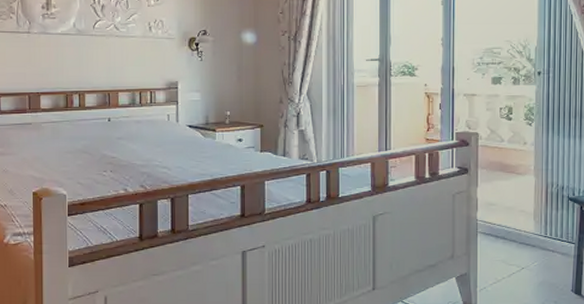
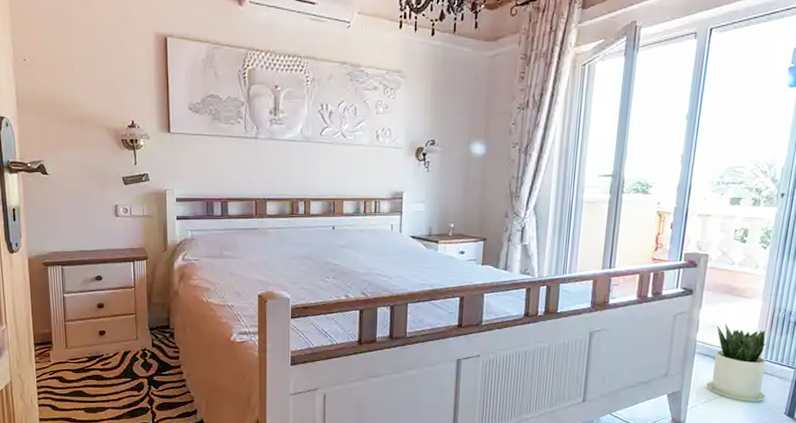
planter: none [492,201,552,281] -> present [705,323,767,402]

